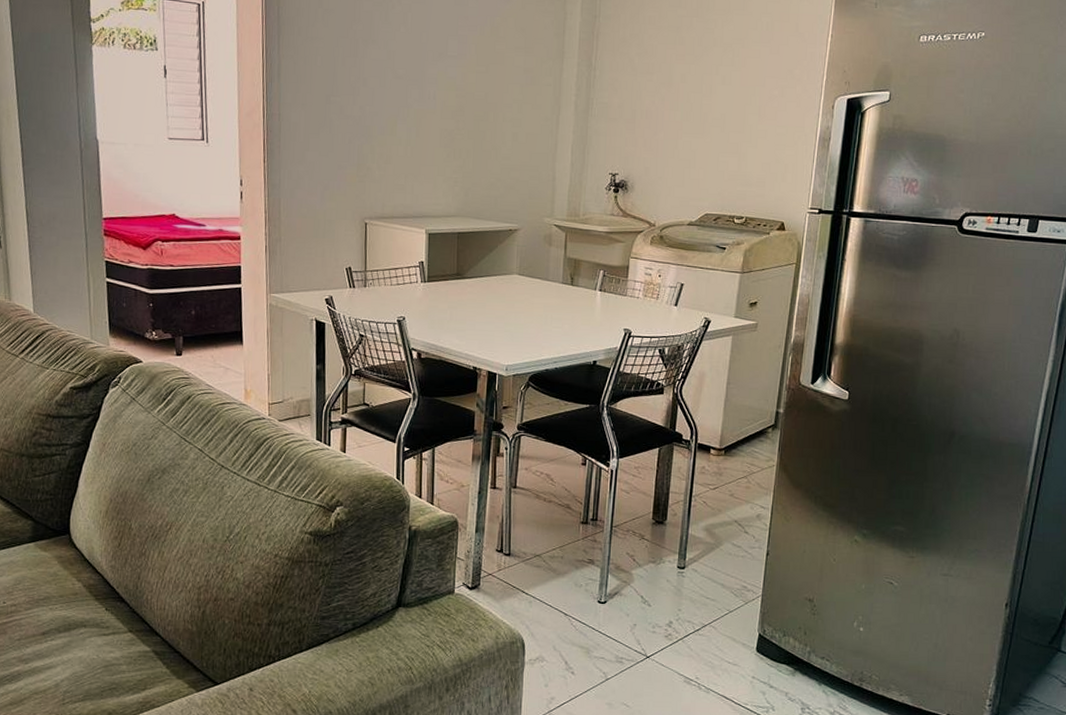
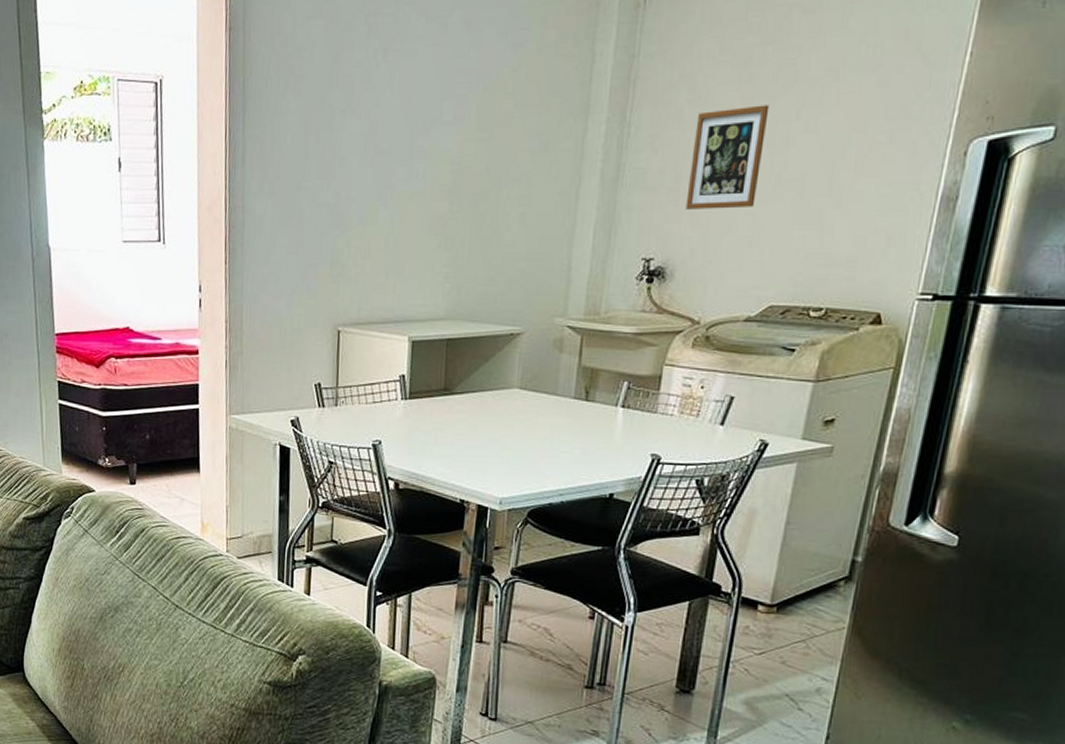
picture frame: none [640,61,697,138] -> present [685,105,770,209]

